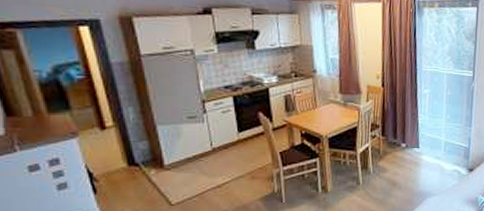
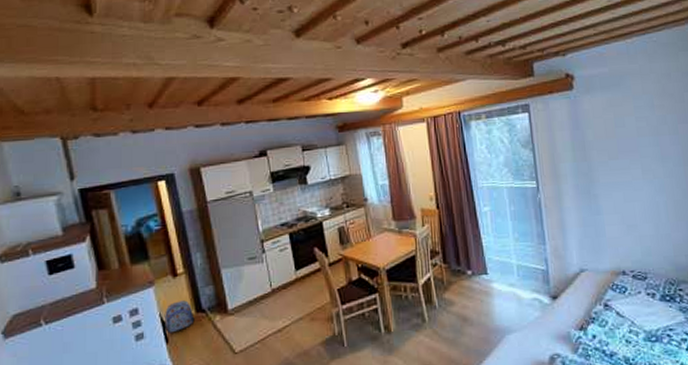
backpack: none [91,153,127,184] -> present [164,300,195,334]

